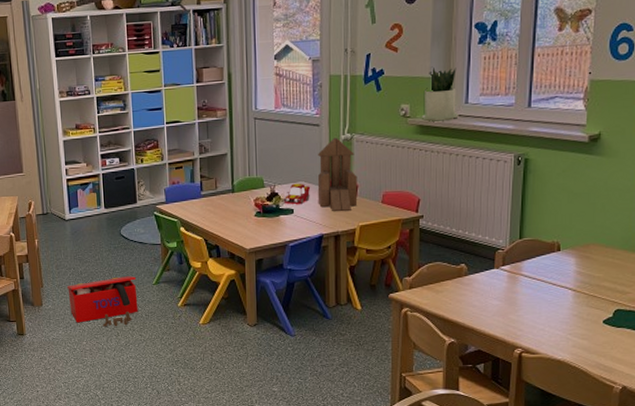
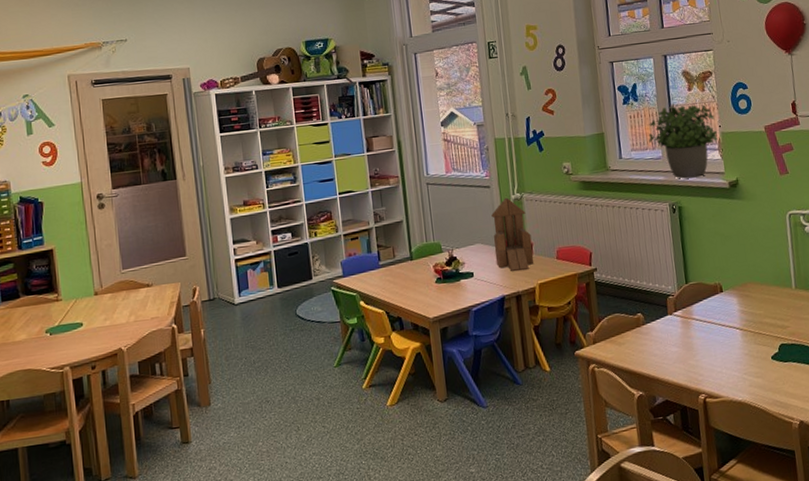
toy: present [66,276,141,327] -> none [238,360,322,422]
toy truck: present [284,183,311,204] -> none [463,245,488,268]
planter: present [421,66,459,122] -> none [582,126,616,178]
potted plant: none [502,43,585,130] -> present [649,102,718,179]

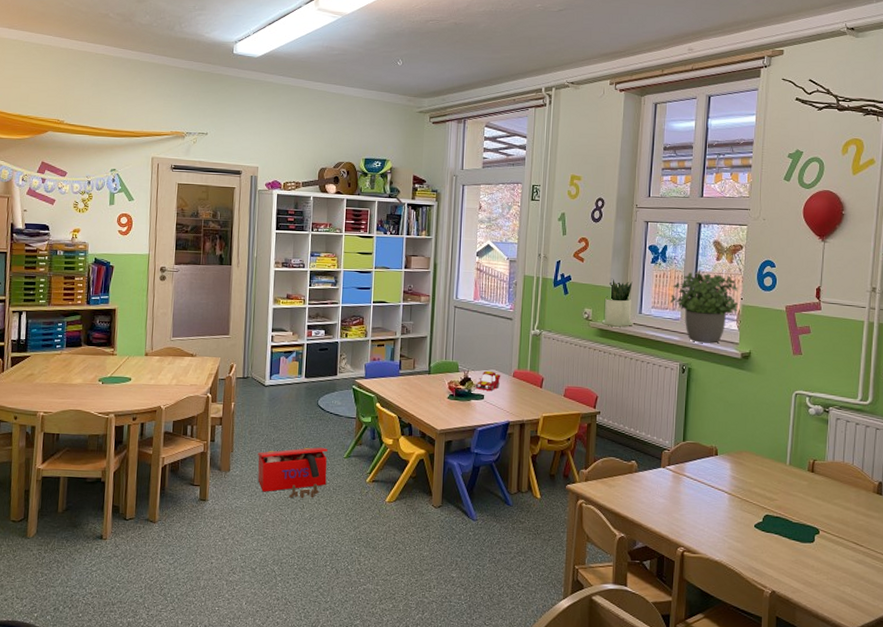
toy: none [238,360,322,422] -> present [257,447,329,499]
toy truck: none [463,245,488,268] -> present [476,370,501,391]
toy blocks: present [491,197,534,271] -> none [506,331,544,401]
planter: none [582,126,616,178] -> present [601,278,634,327]

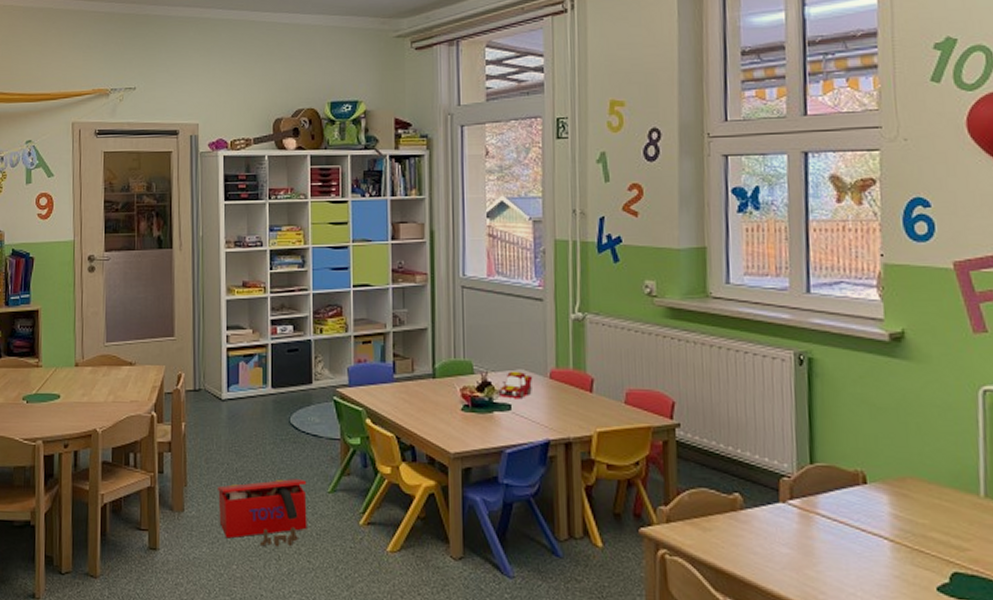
planter: present [601,278,634,327] -> none [670,236,719,304]
potted plant: present [670,268,738,344] -> none [771,216,877,323]

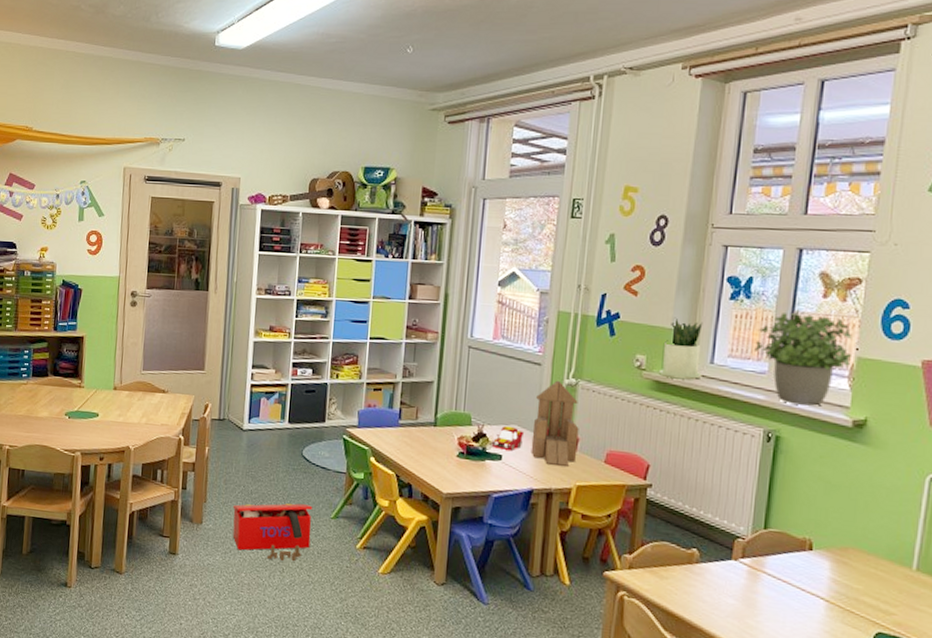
toy blocks: none [541,316,594,411] -> present [531,380,579,466]
planter: none [670,236,719,304] -> present [658,317,703,380]
potted plant: none [771,216,877,323] -> present [754,308,853,407]

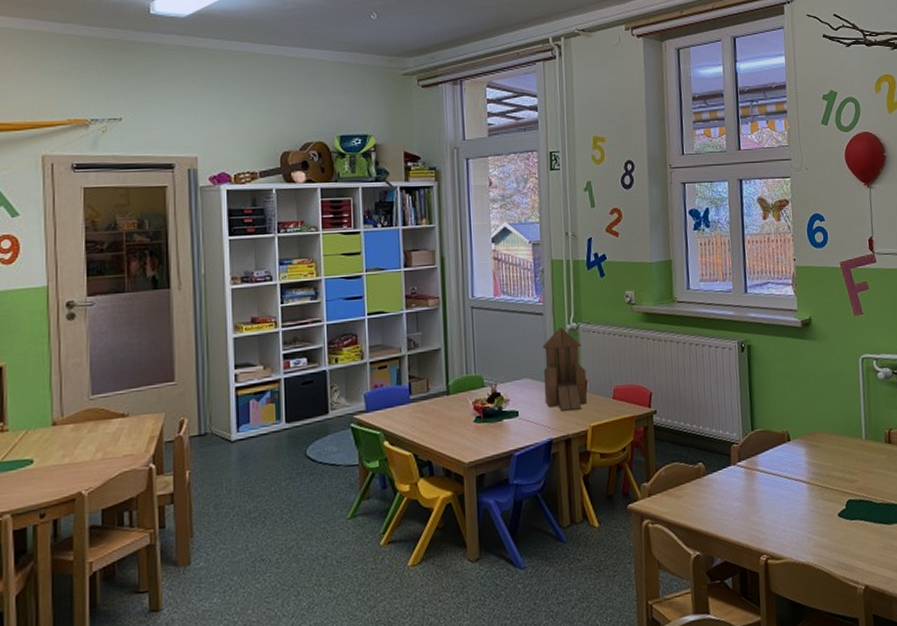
toy: present [232,503,313,562] -> none [227,510,330,585]
toy truck: present [493,425,525,450] -> none [508,380,537,406]
planter: present [658,317,703,380] -> none [646,252,682,309]
potted plant: present [754,308,853,407] -> none [719,230,792,316]

